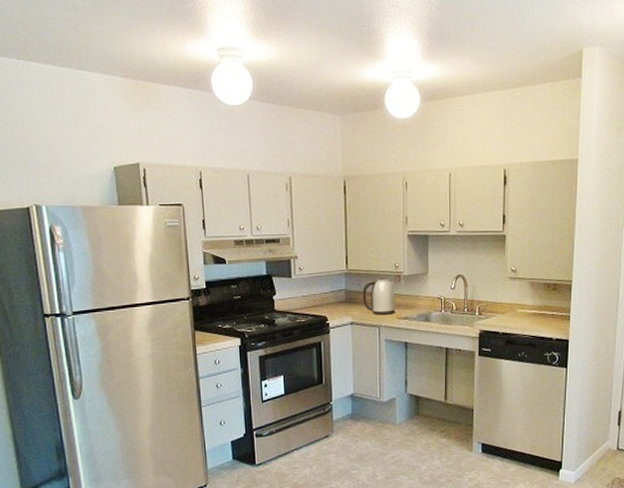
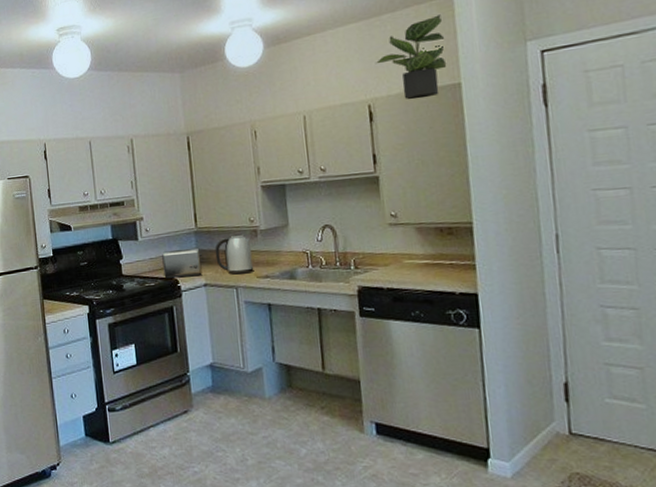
toaster: none [313,288,351,316] -> present [162,247,203,279]
potted plant: none [513,94,571,169] -> present [375,14,447,100]

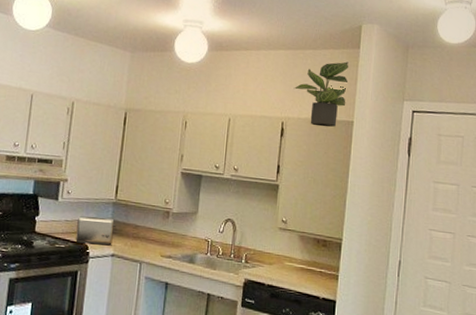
kettle: present [214,234,254,275] -> none [127,212,163,251]

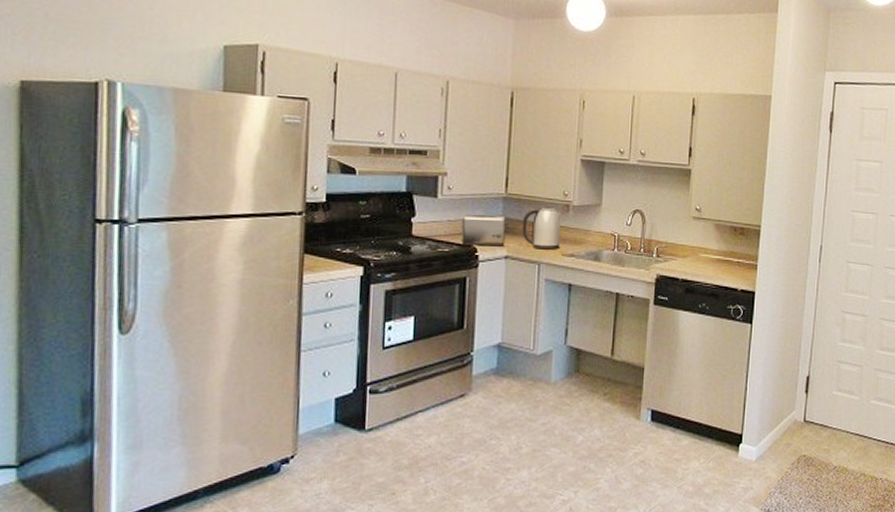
kettle: none [127,212,163,251] -> present [522,207,562,250]
potted plant: present [293,62,349,127] -> none [705,28,766,103]

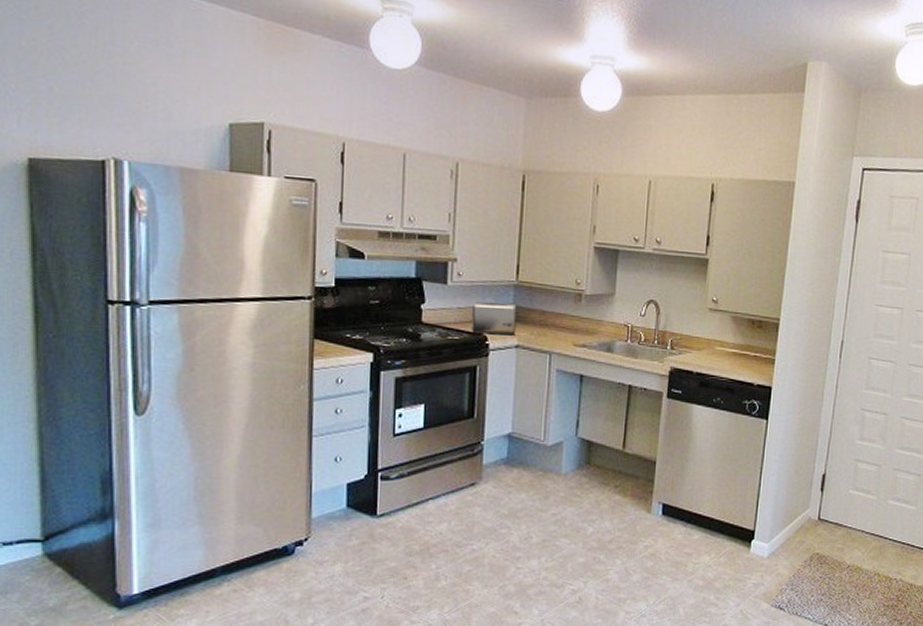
kettle: present [522,207,562,250] -> none [533,295,574,340]

